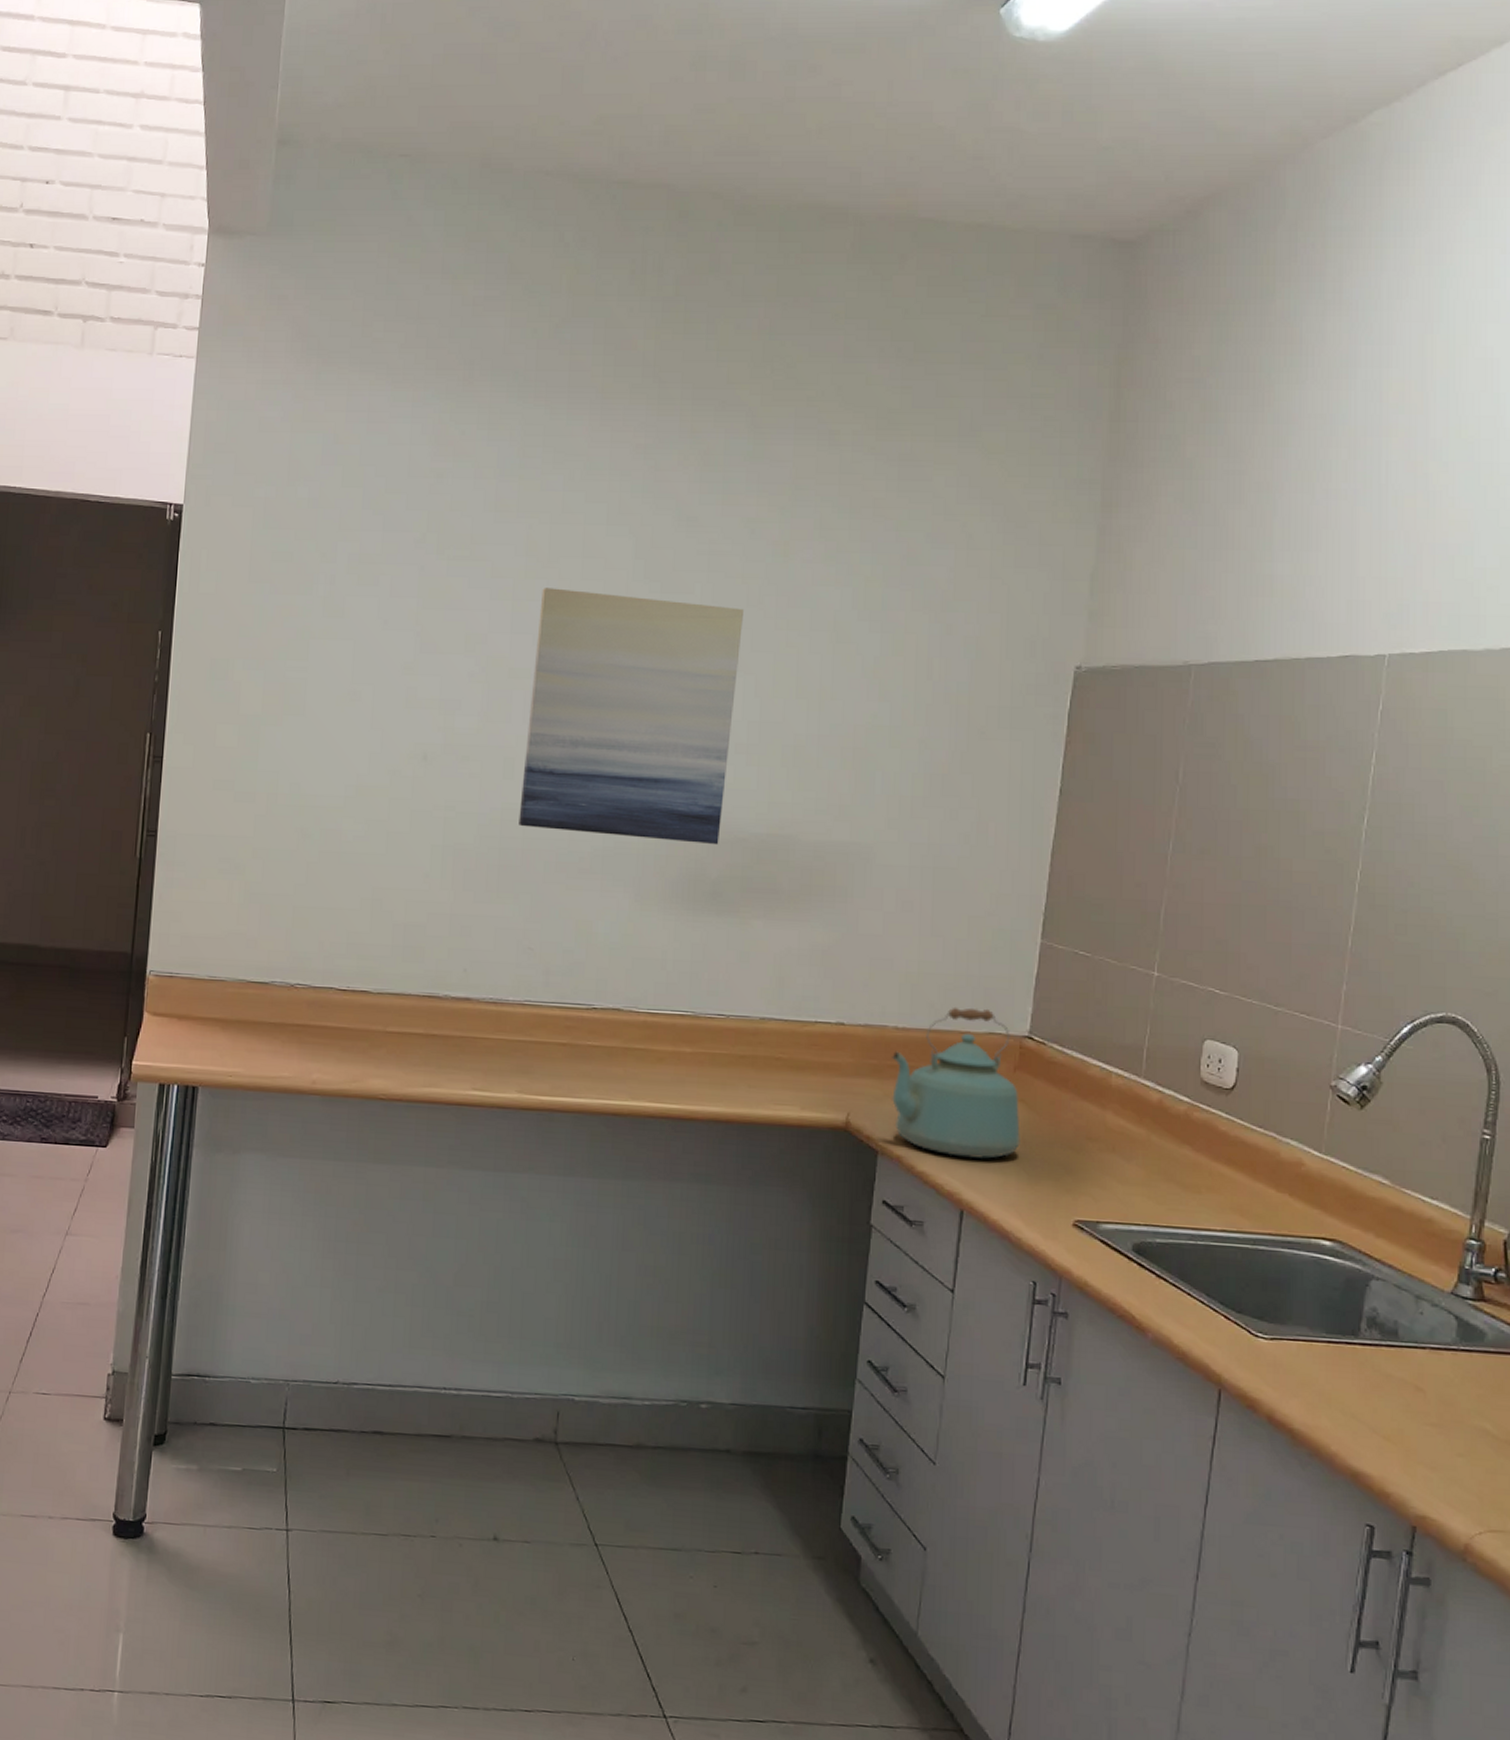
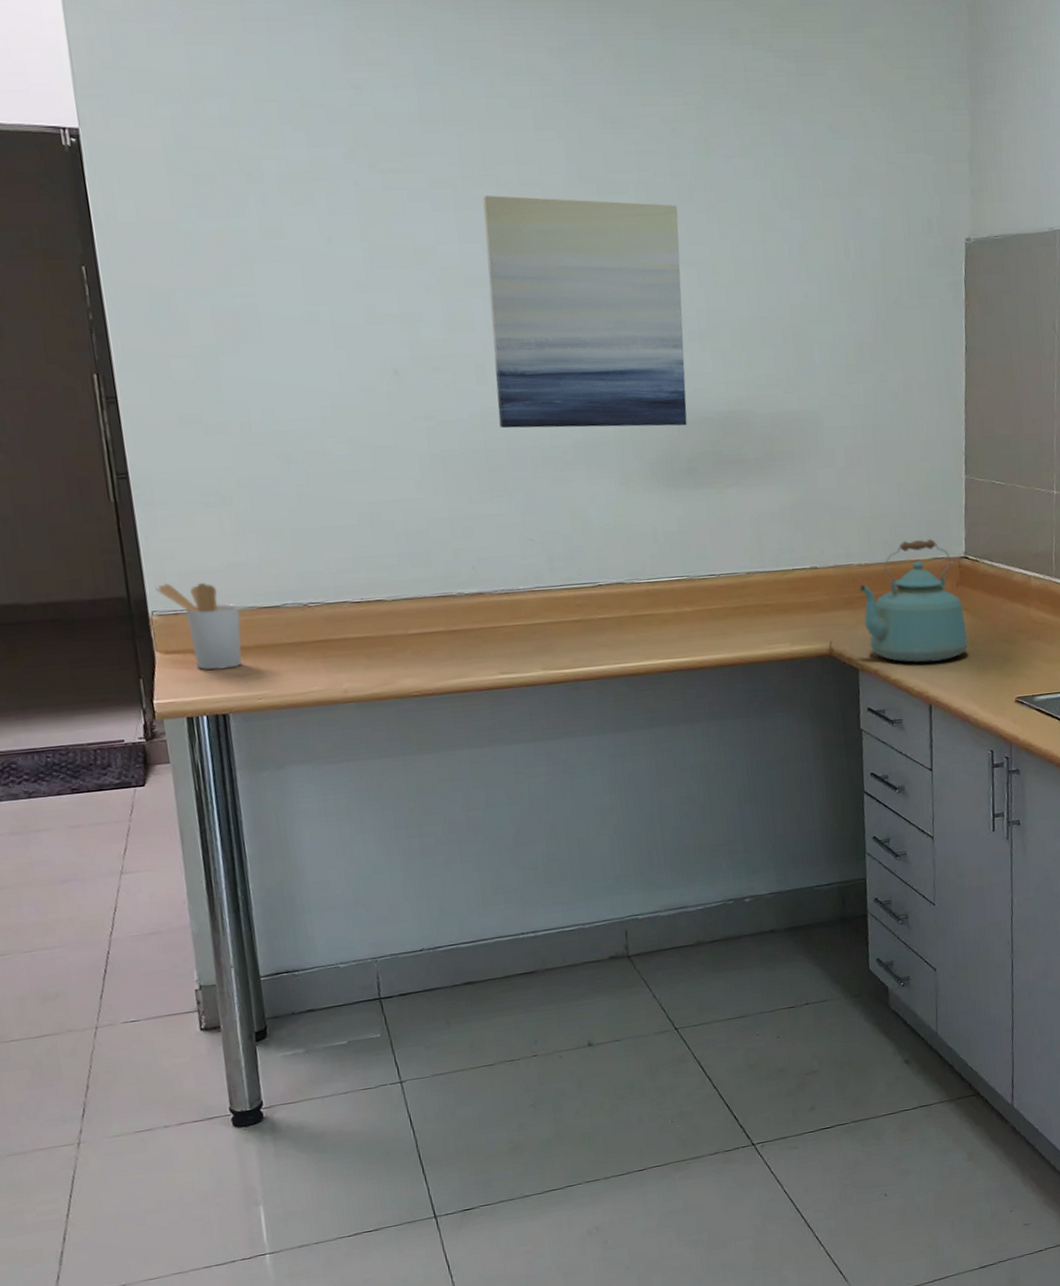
utensil holder: none [158,944,230,1040] -> present [155,583,242,670]

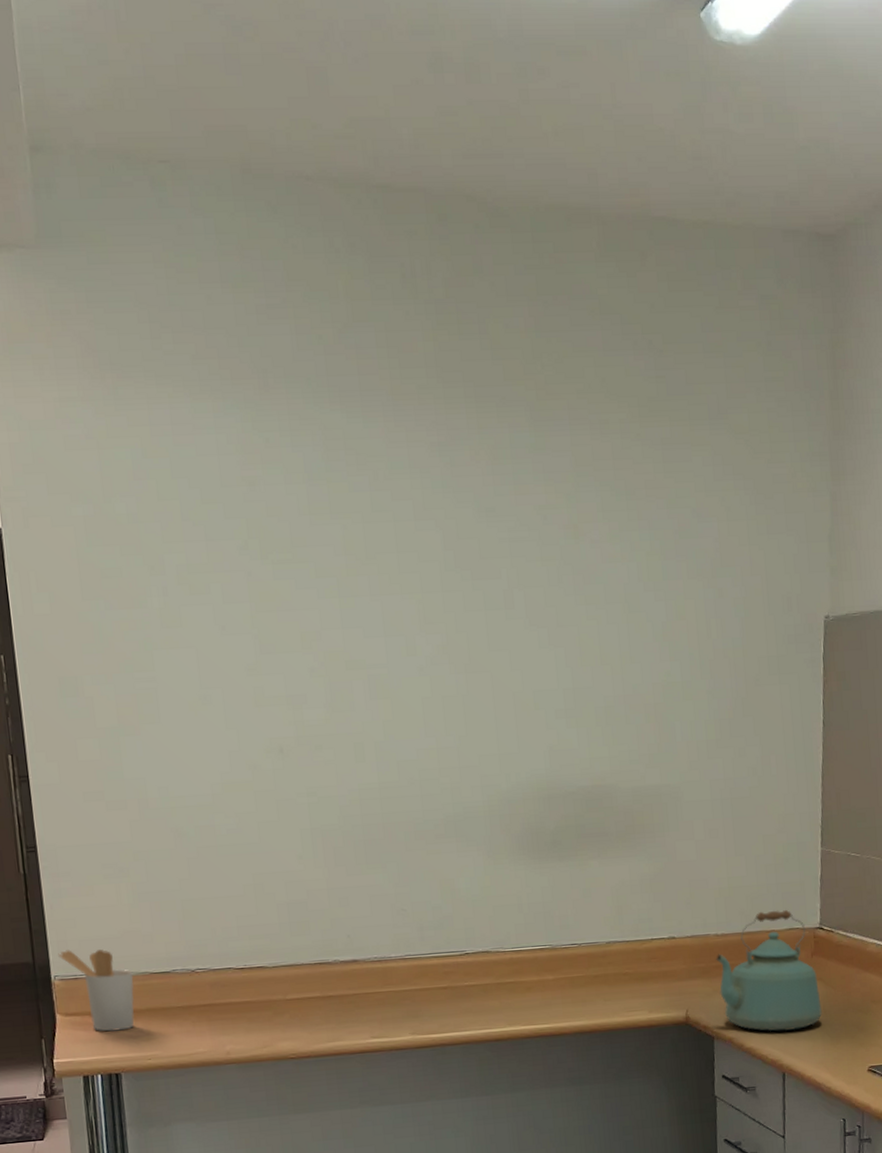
wall art: present [483,195,687,429] -> none [365,583,553,804]

